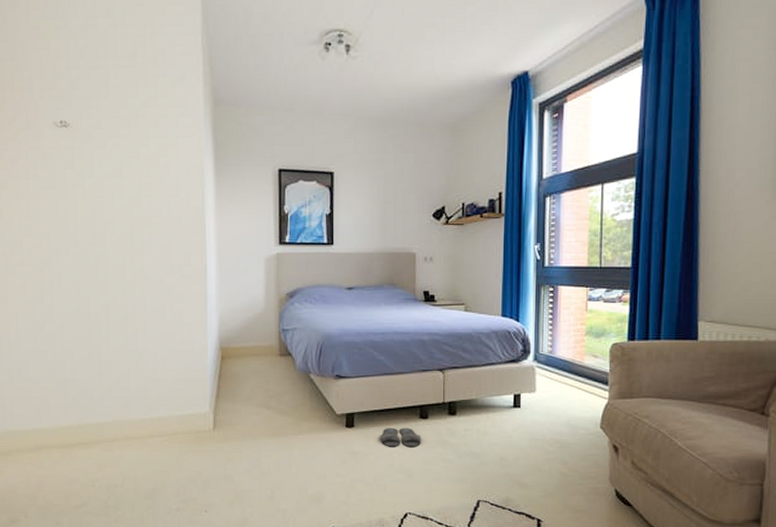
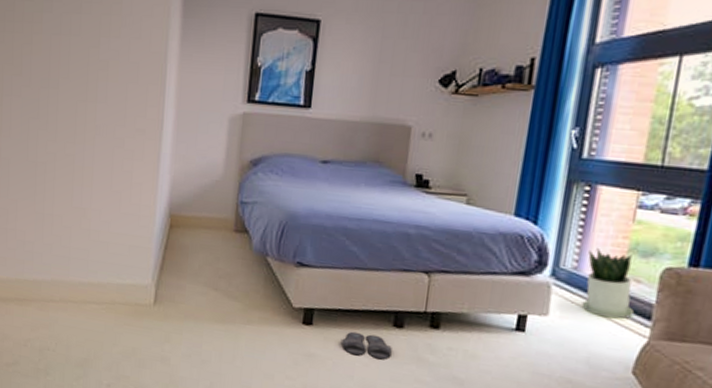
planter: none [558,334,596,387] -> present [581,247,635,319]

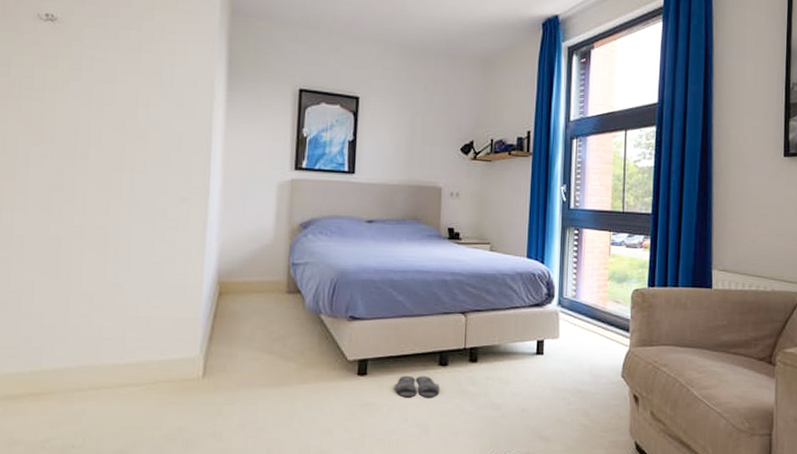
planter: present [581,247,635,319] -> none [582,278,618,334]

